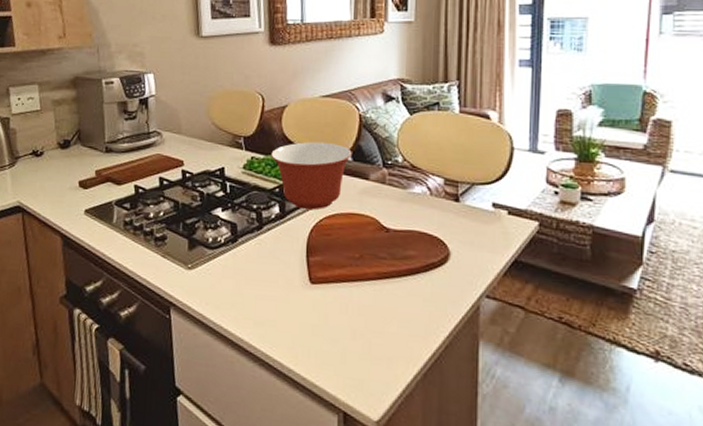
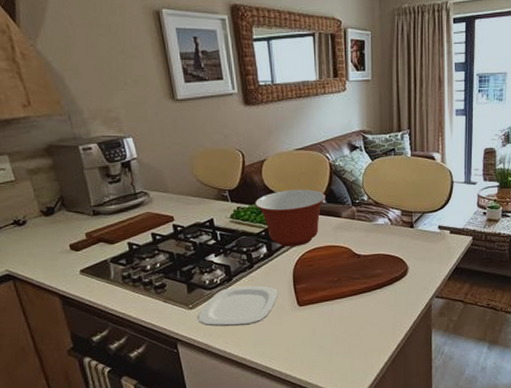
plate: none [196,249,288,298] -> present [198,285,279,327]

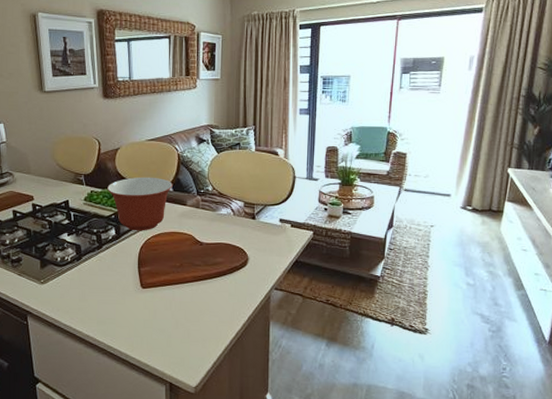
plate: present [198,285,279,327] -> none [48,265,124,304]

